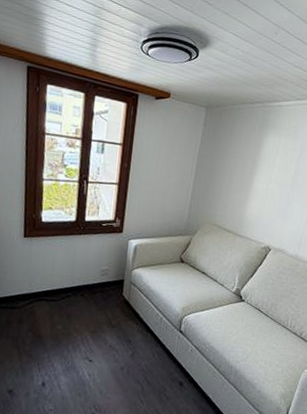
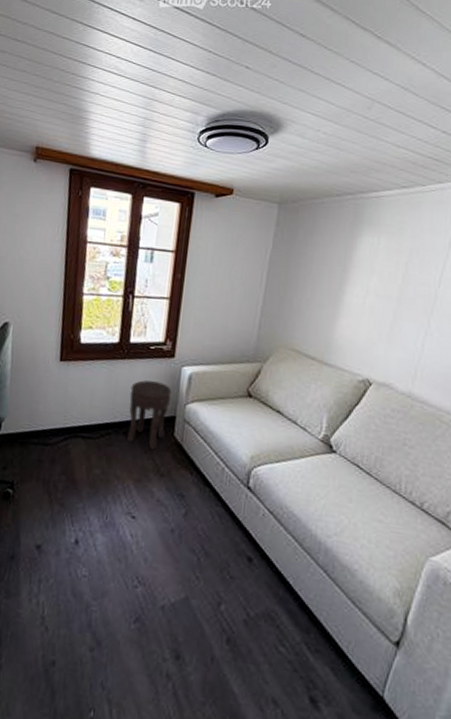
side table: none [84,252,121,308] -> present [127,380,172,451]

